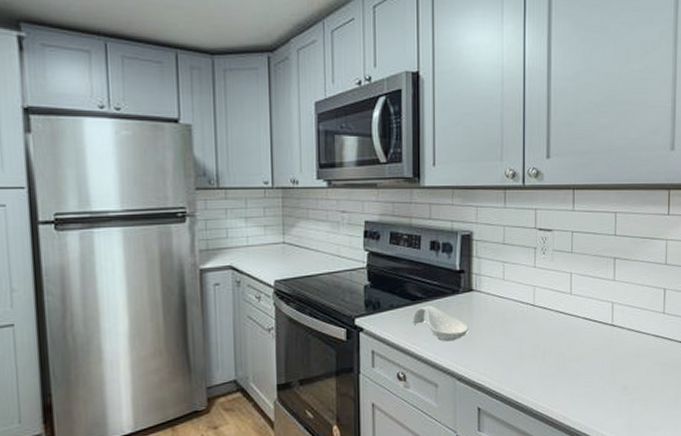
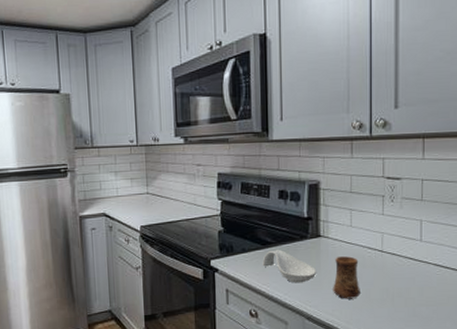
cup: none [485,311,512,357] -> present [333,256,360,299]

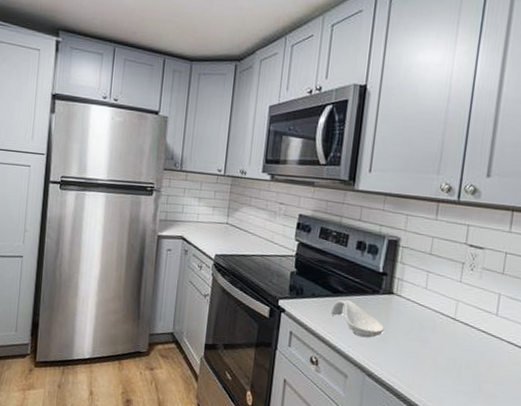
cup: present [333,256,360,299] -> none [398,317,429,364]

